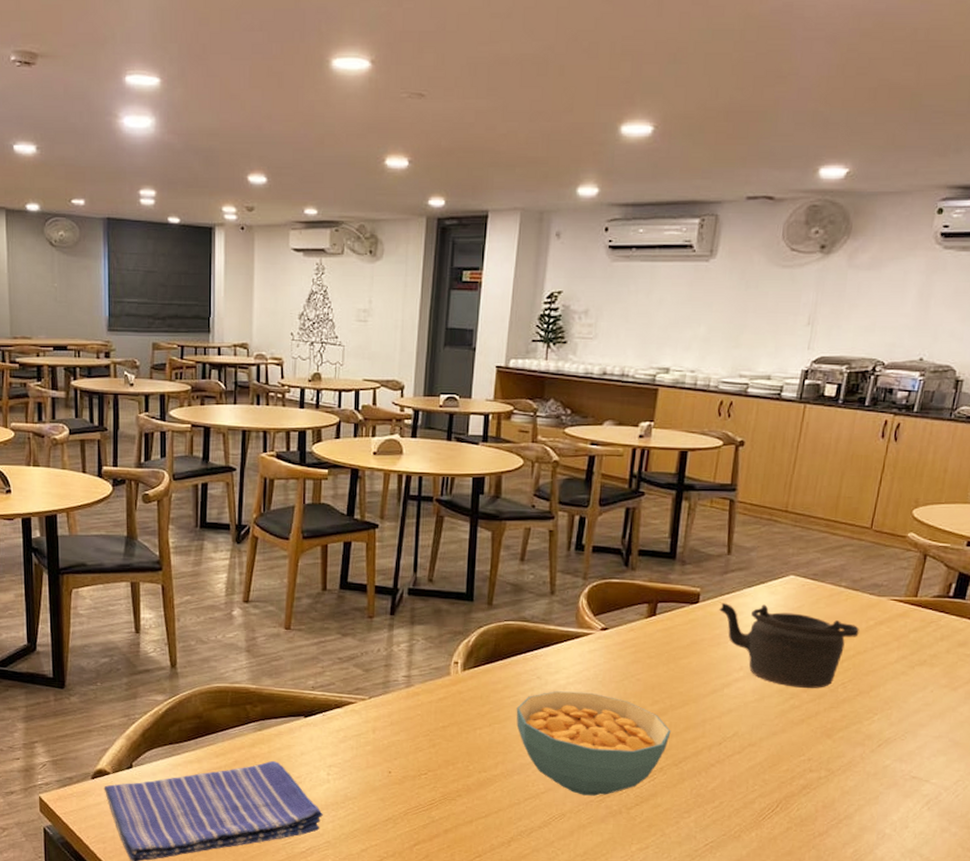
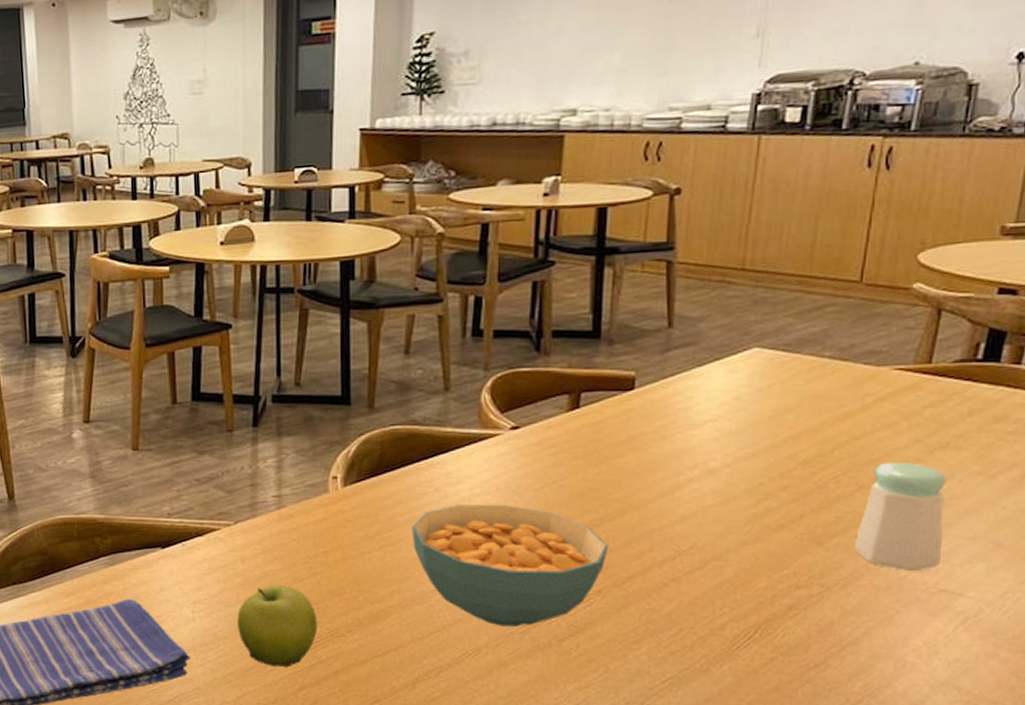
fruit: none [365,754,434,826] -> present [237,585,318,668]
teapot: present [719,603,859,689] -> none [662,386,853,487]
salt shaker: none [854,673,923,762] -> present [855,461,947,572]

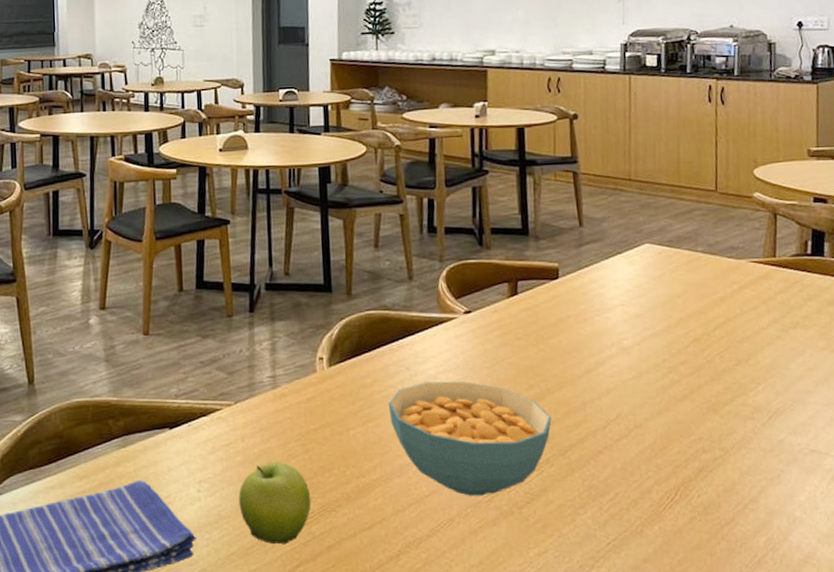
salt shaker: present [855,461,947,572] -> none [742,339,808,435]

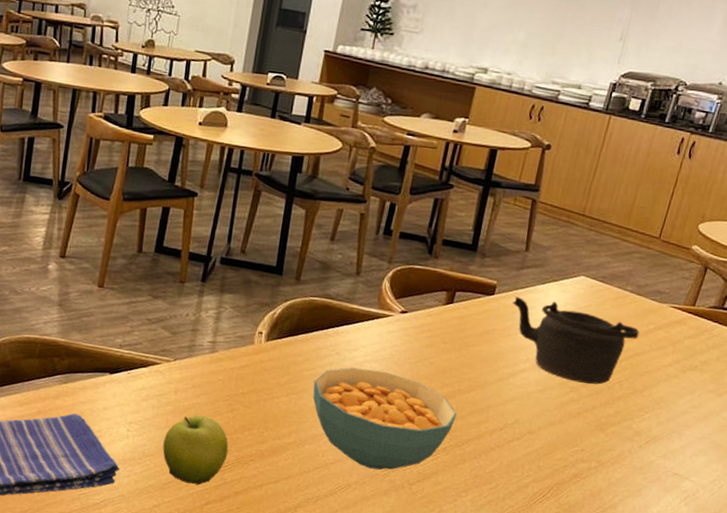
teapot: none [580,275,725,362] -> present [513,297,639,385]

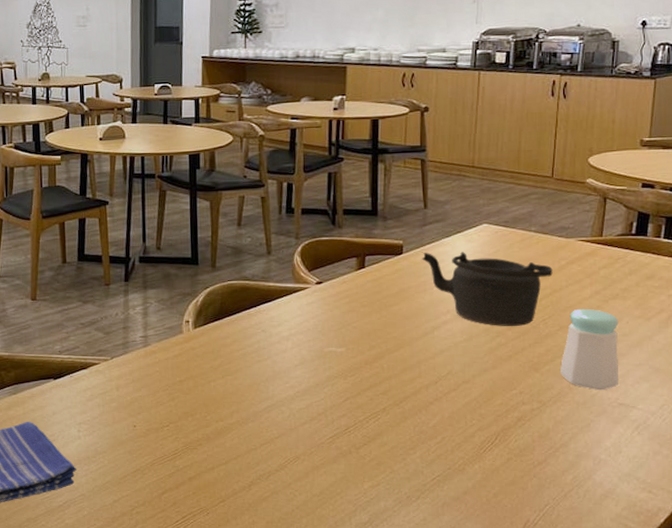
fruit: present [163,415,229,485] -> none [113,408,176,476]
cereal bowl: present [312,367,457,470] -> none [245,342,390,438]
salt shaker: none [624,375,692,458] -> present [560,308,619,391]

